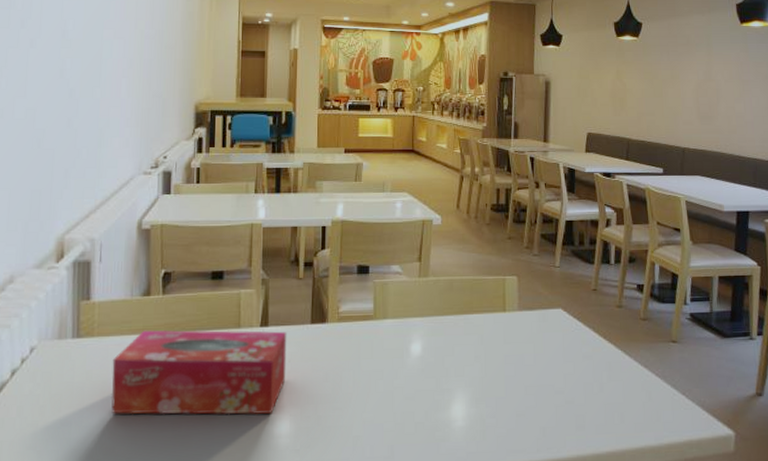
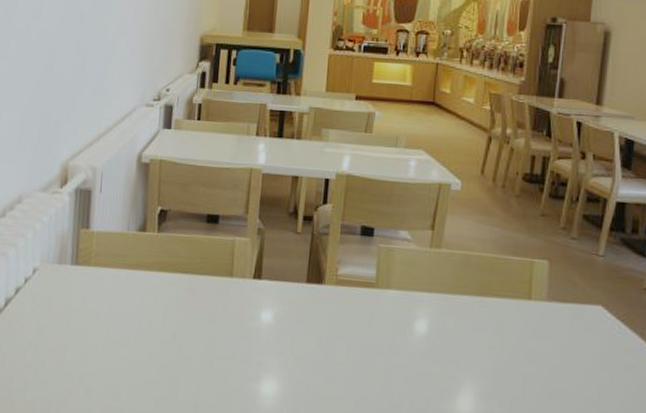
tissue box: present [111,329,287,415] -> none [103,266,280,371]

